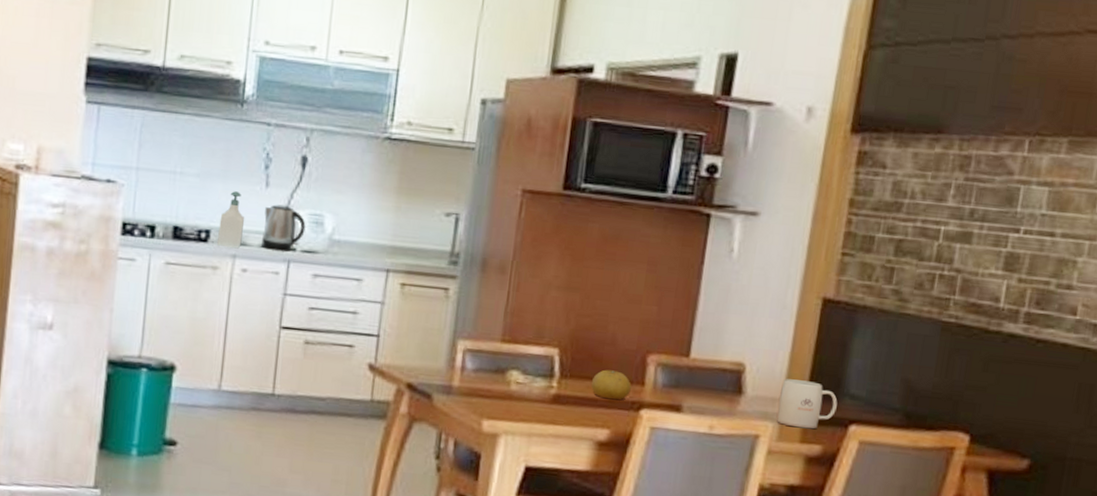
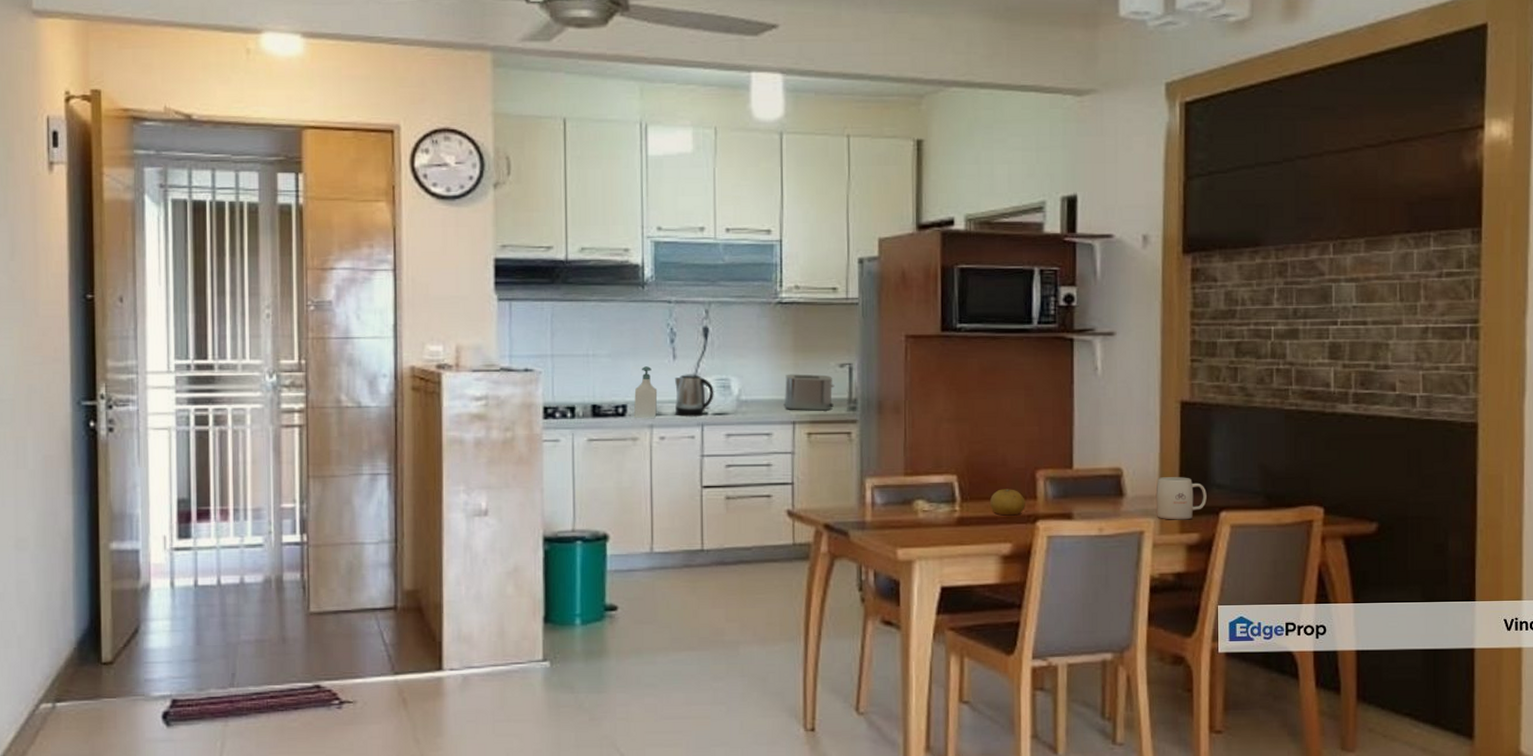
toaster: none [379,217,437,263] -> present [783,374,835,412]

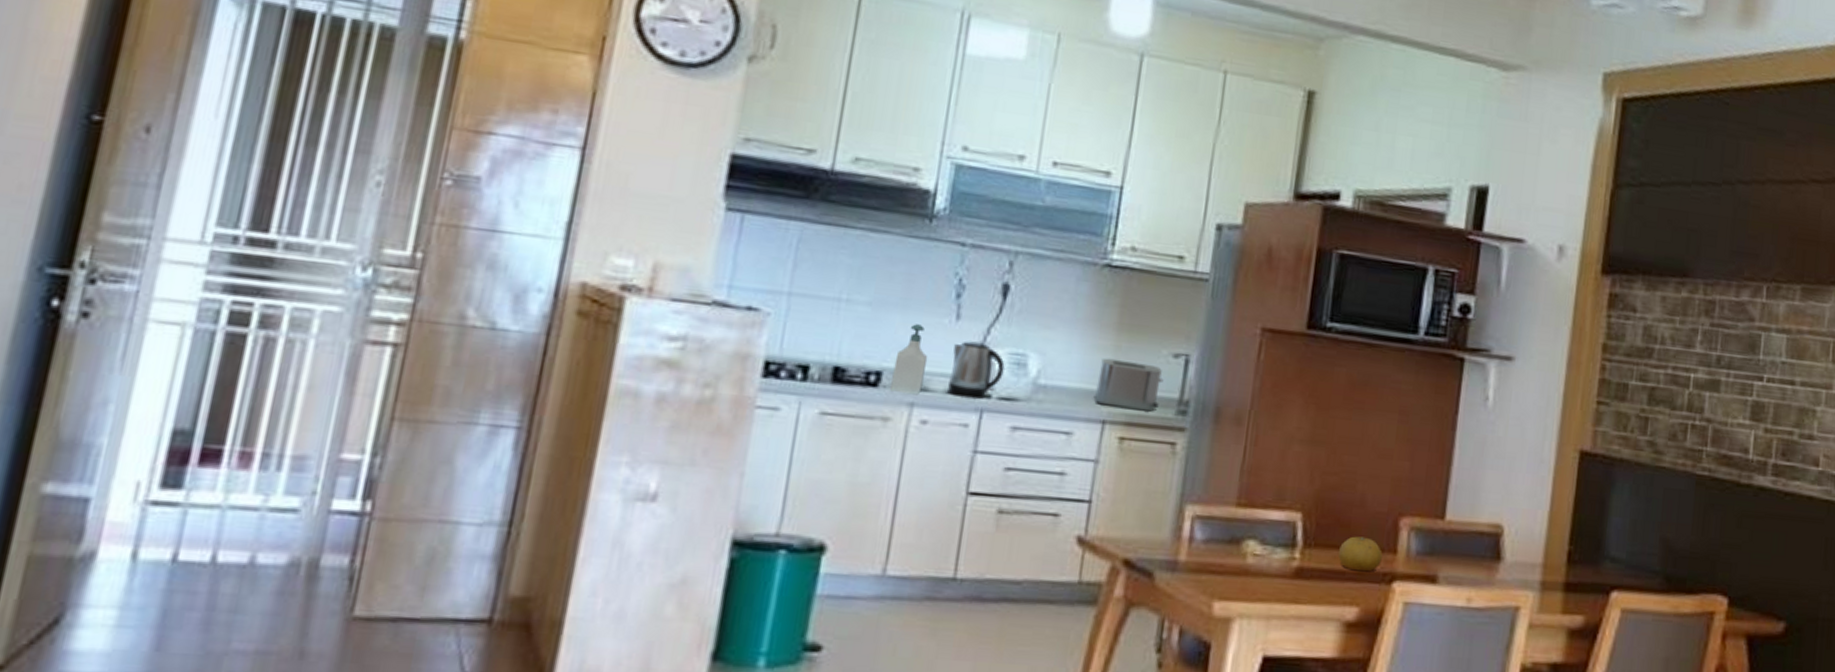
mug: present [1155,477,1207,520] -> none [1537,541,1598,598]

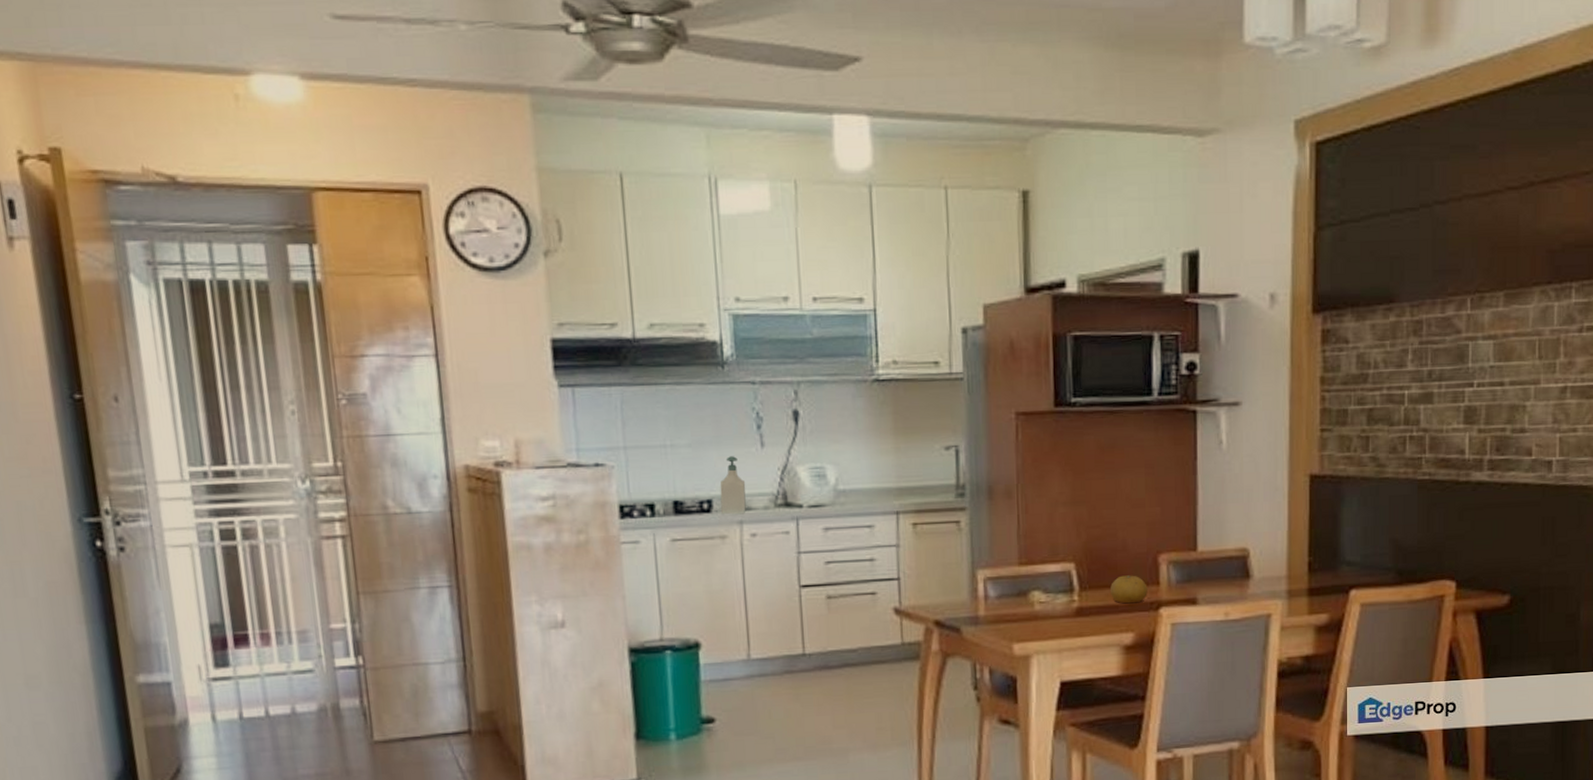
kettle: present [946,341,1005,400] -> none [764,463,809,511]
toaster: present [1093,358,1164,413] -> none [885,458,941,500]

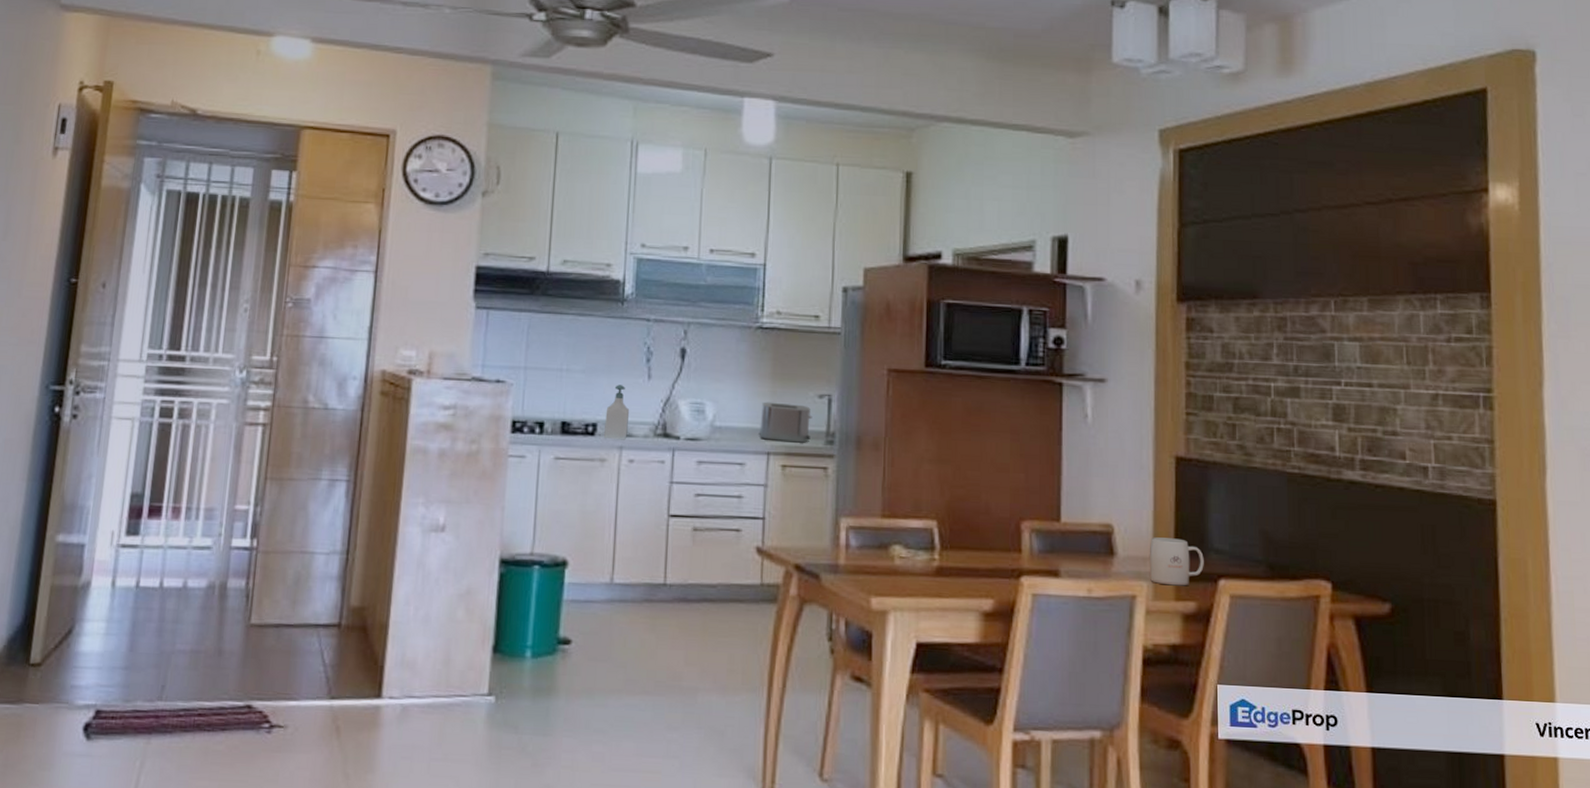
toaster: none [885,458,941,500] -> present [758,402,813,444]
fruit: present [1109,575,1148,605] -> none [971,539,1009,570]
mug: none [1283,555,1336,601] -> present [1149,537,1204,586]

